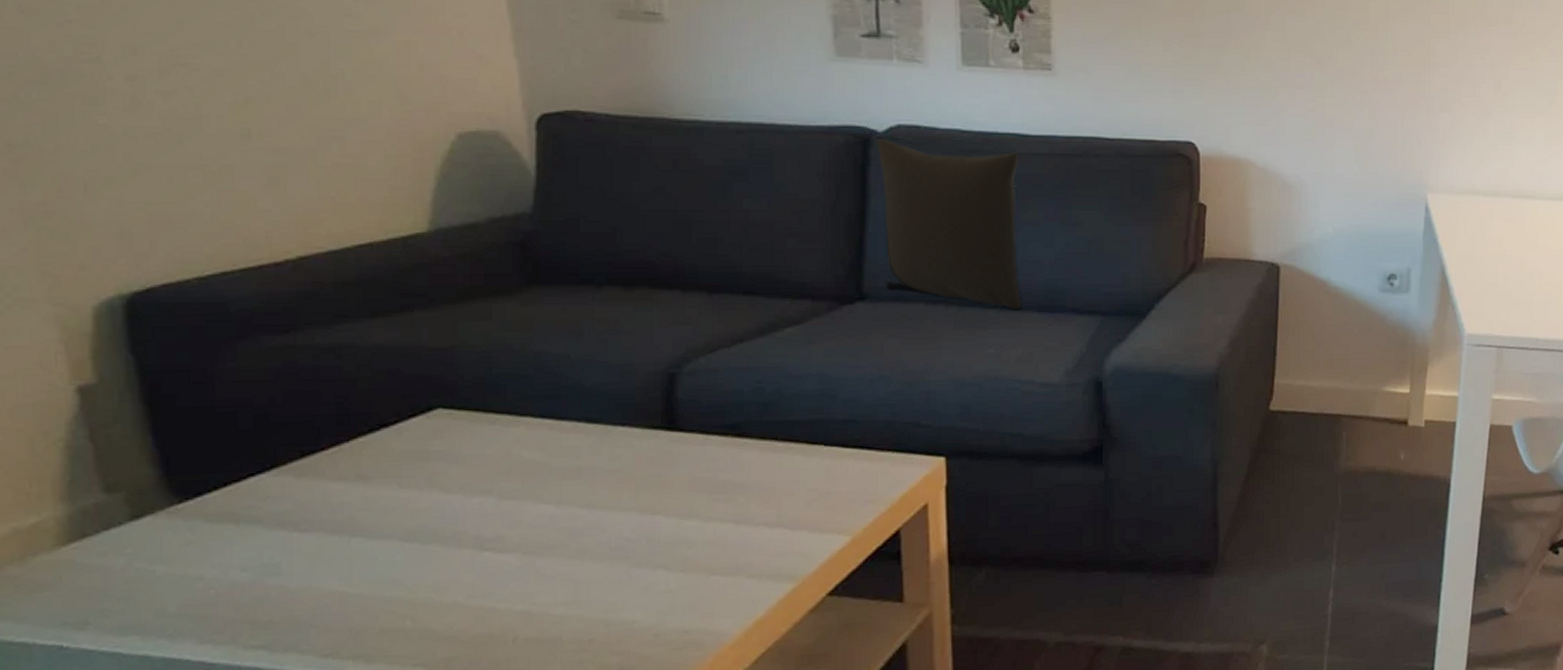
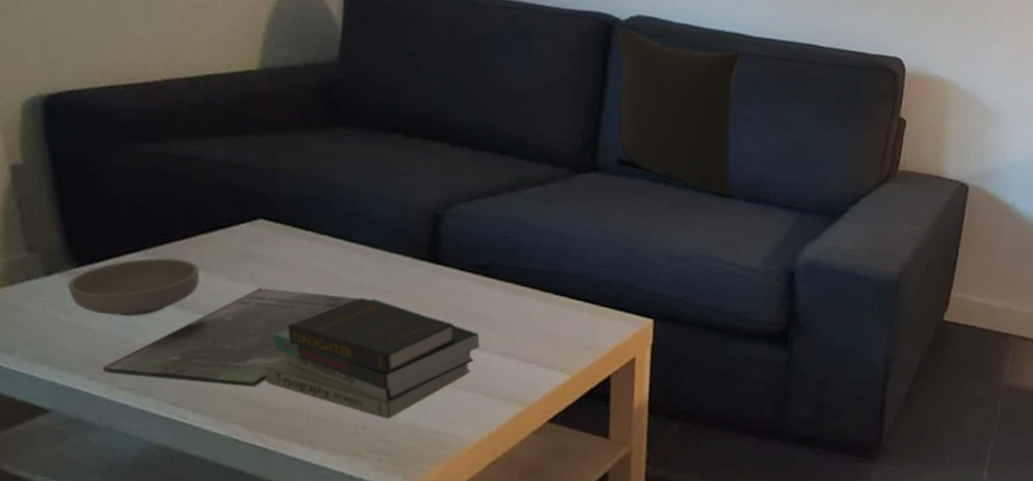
bowl: none [165,471,357,557] -> present [67,257,200,317]
magazine: none [221,485,592,631] -> present [103,287,372,387]
books: none [452,483,735,625] -> present [264,297,480,418]

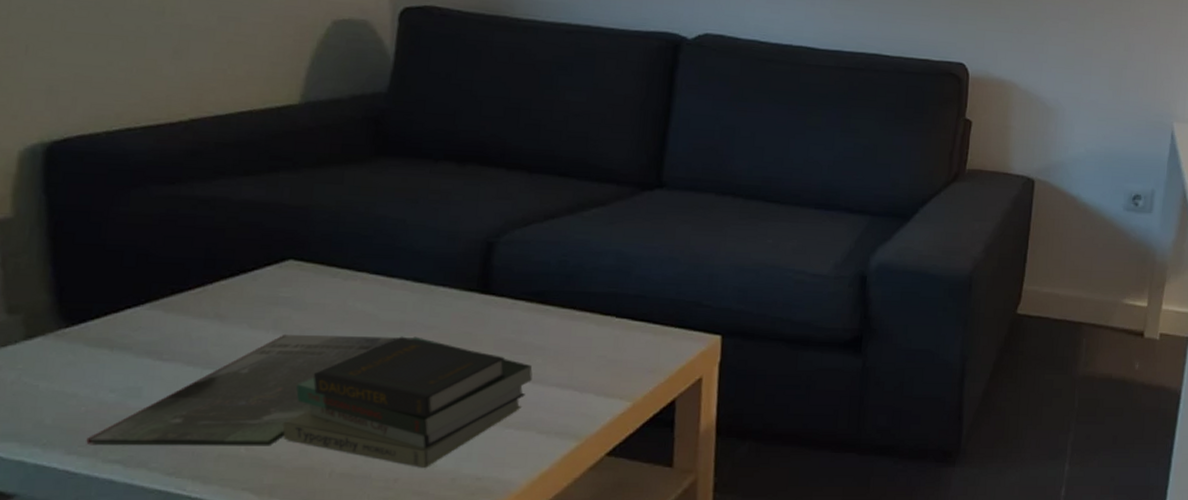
bowl: present [67,257,200,317] -> none [51,308,214,379]
pillow: present [616,26,741,198] -> none [683,44,808,206]

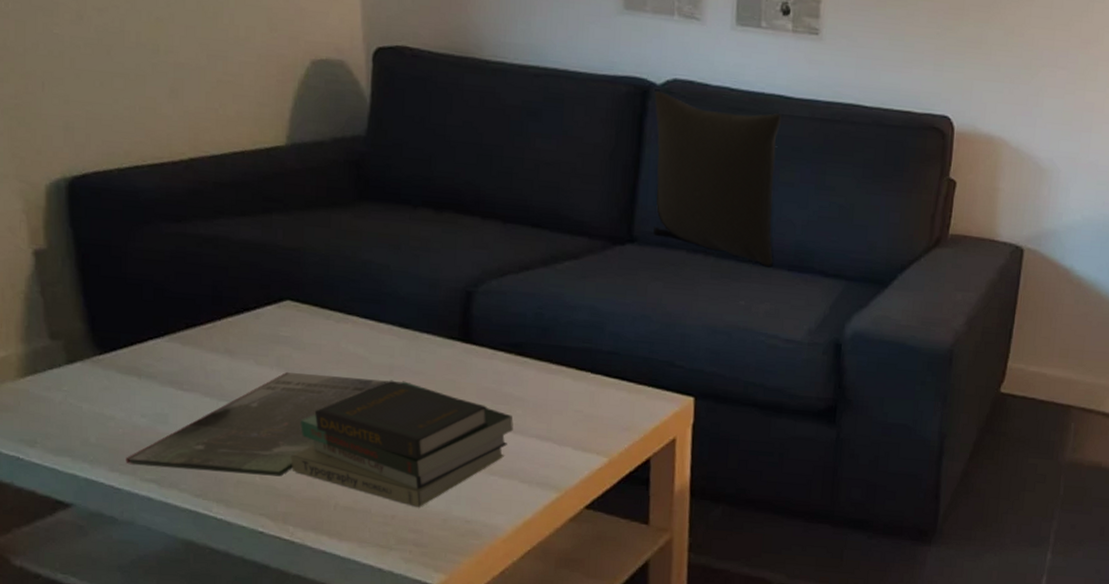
pillow: none [683,44,808,206] -> present [653,90,781,267]

